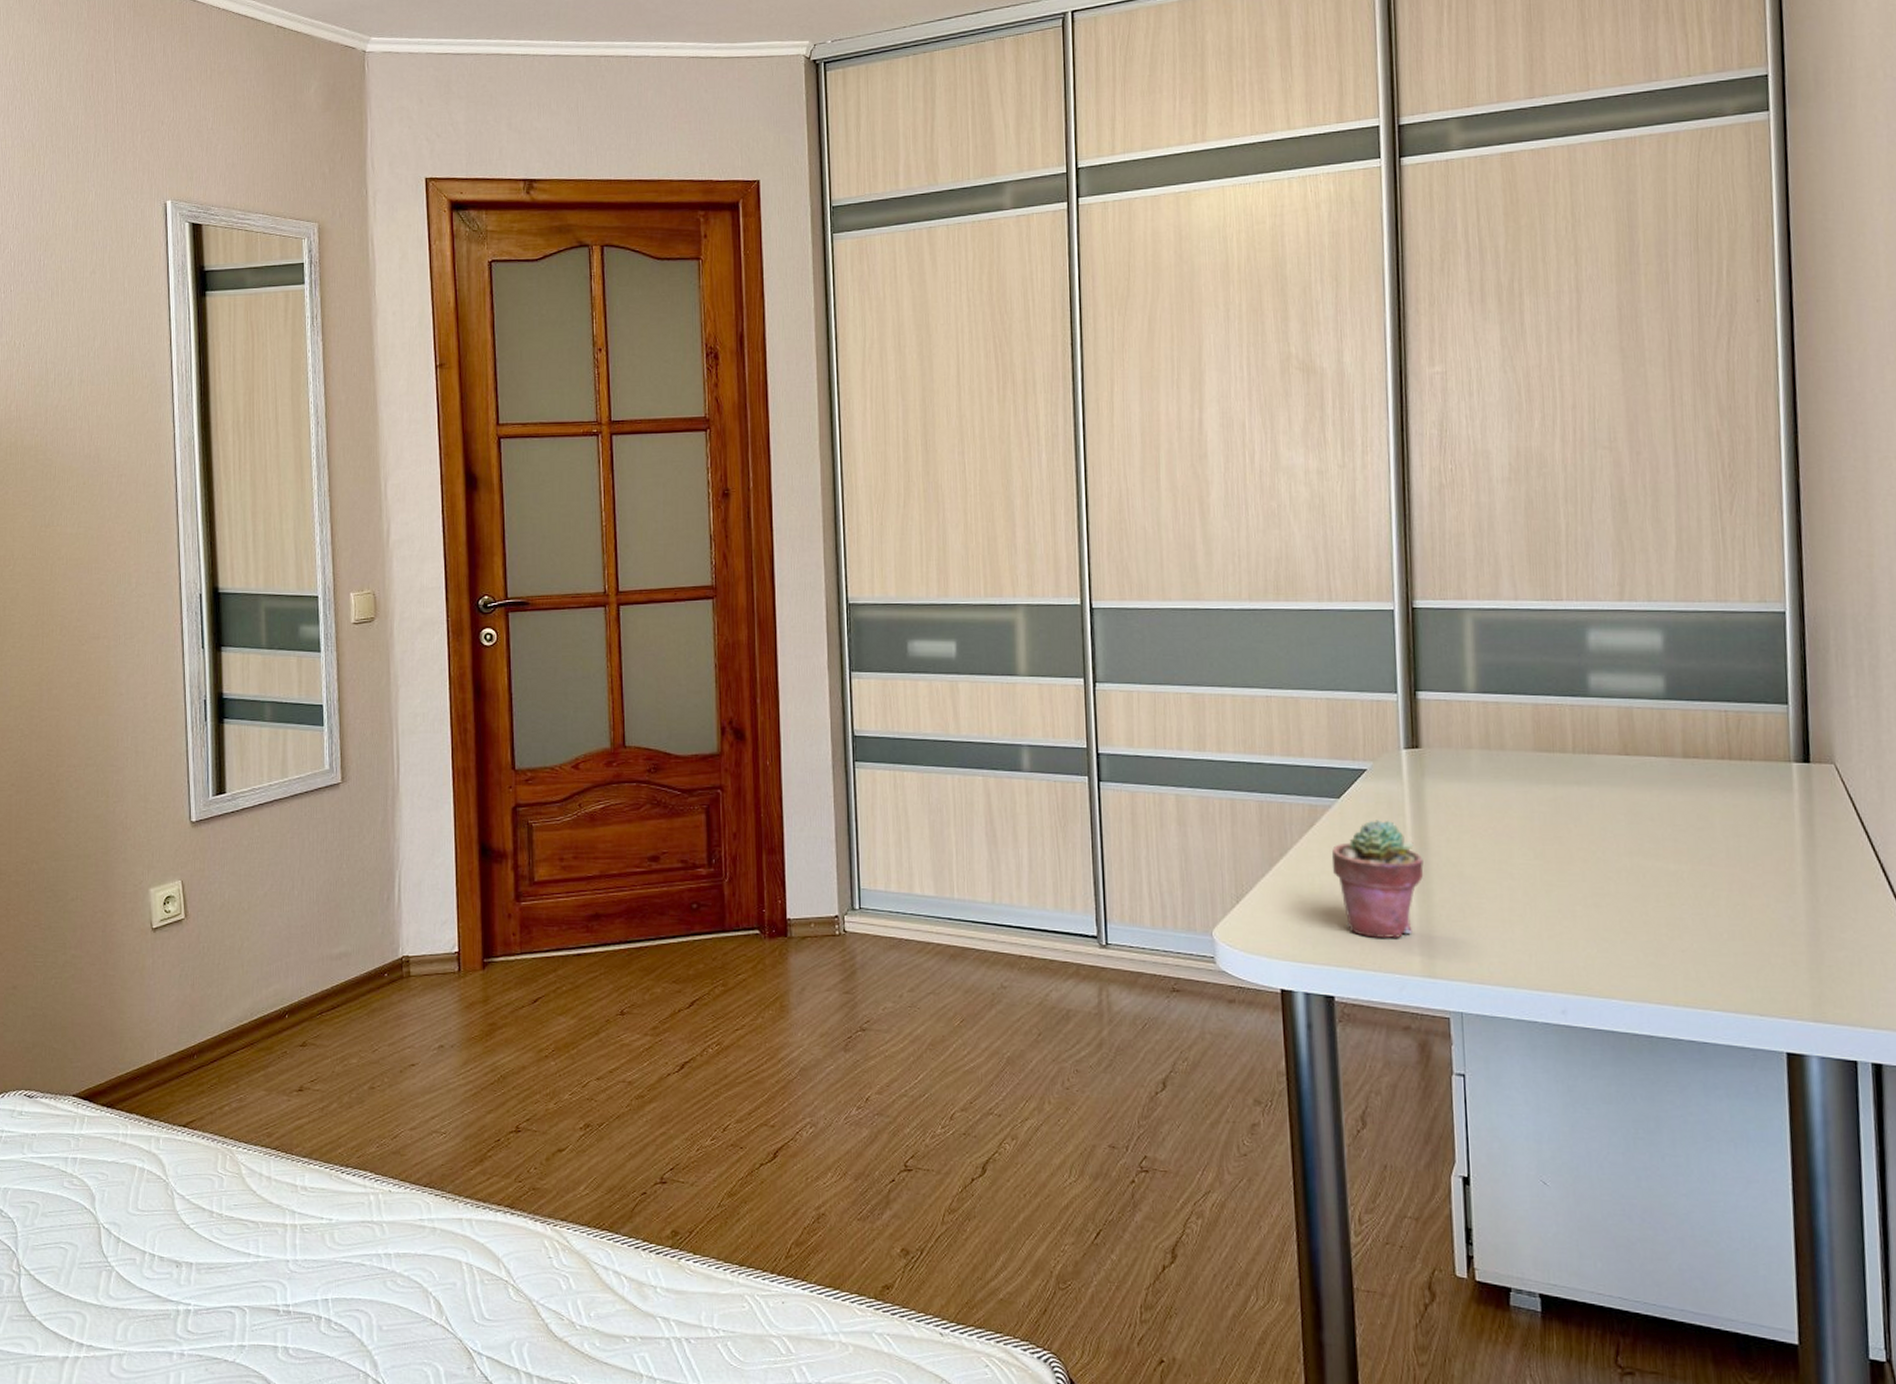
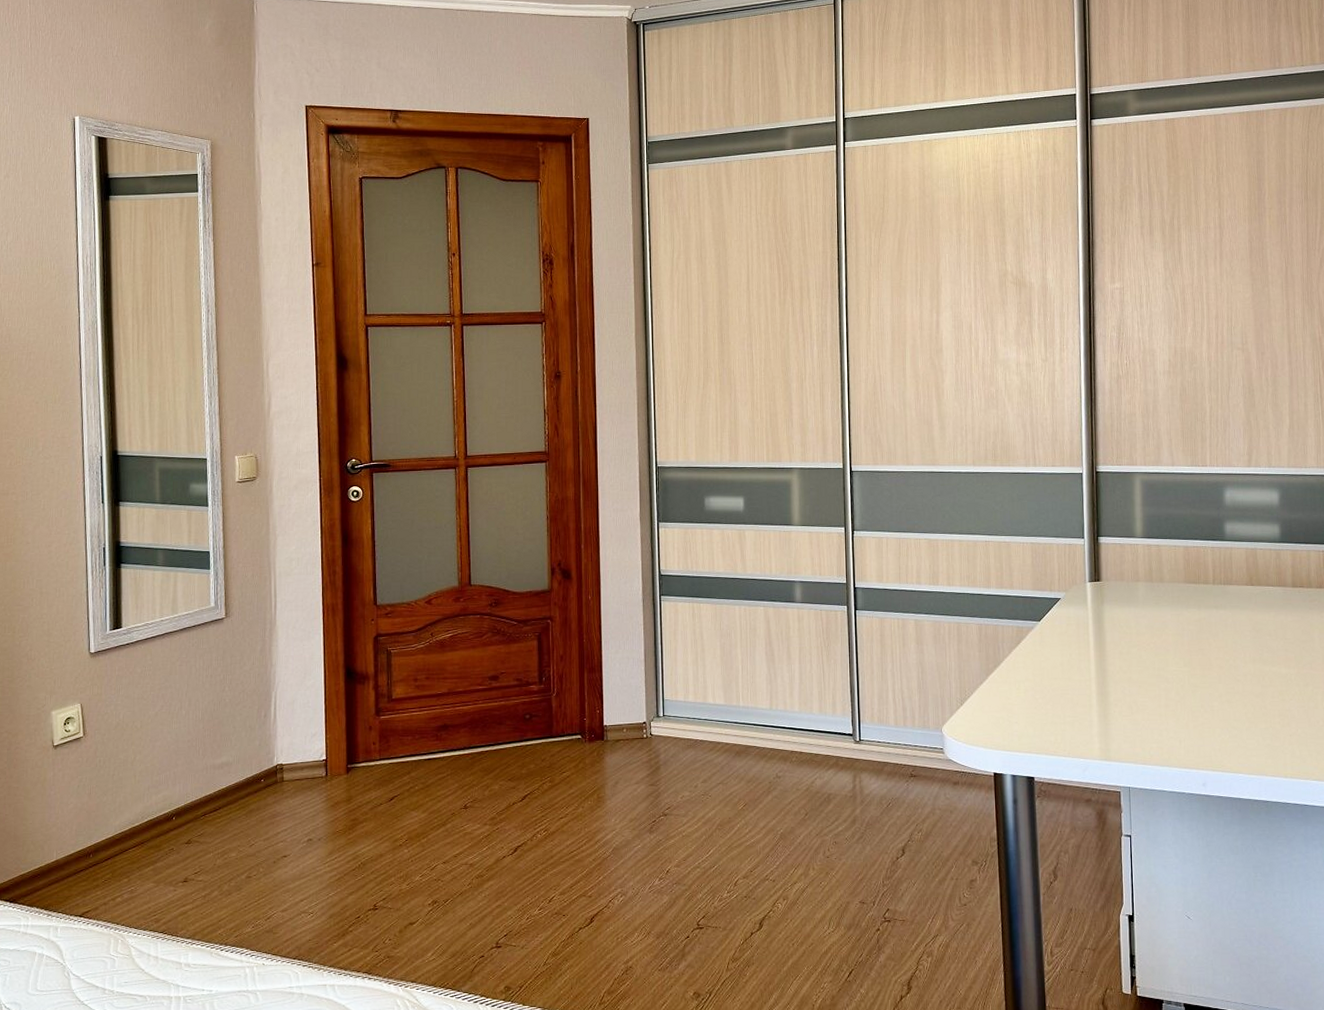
potted succulent: present [1331,820,1424,938] -> none [1033,638,1103,730]

